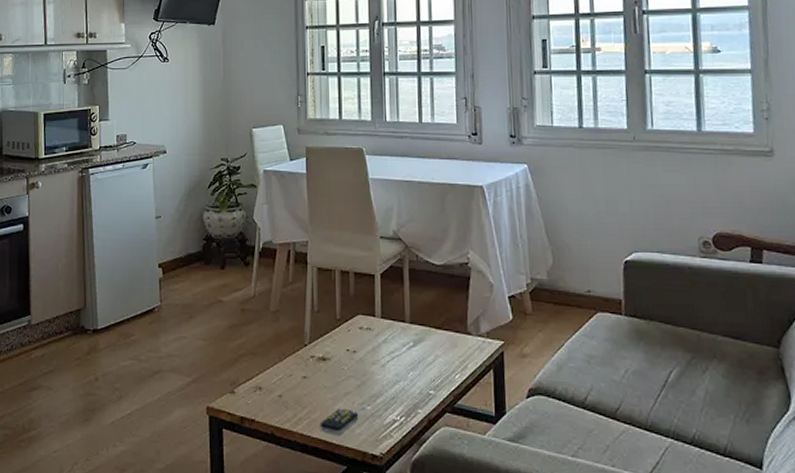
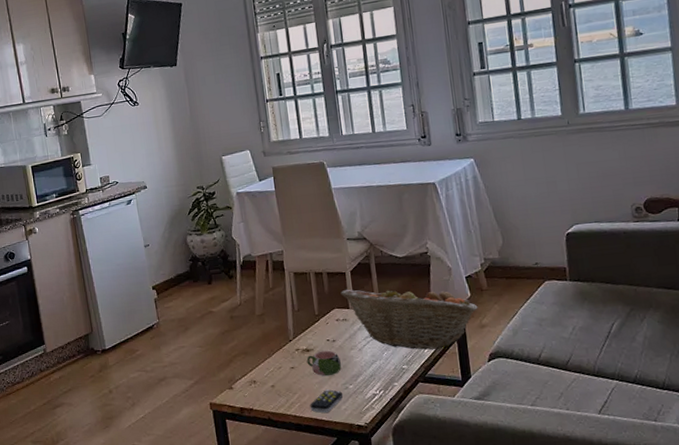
mug: none [321,361,360,392] -> present [306,350,341,376]
fruit basket: none [367,294,520,376] -> present [340,284,478,350]

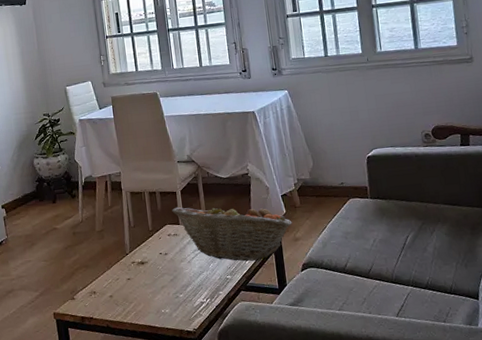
mug: present [306,350,341,376] -> none [141,262,173,287]
remote control: present [310,389,344,413] -> none [144,298,175,320]

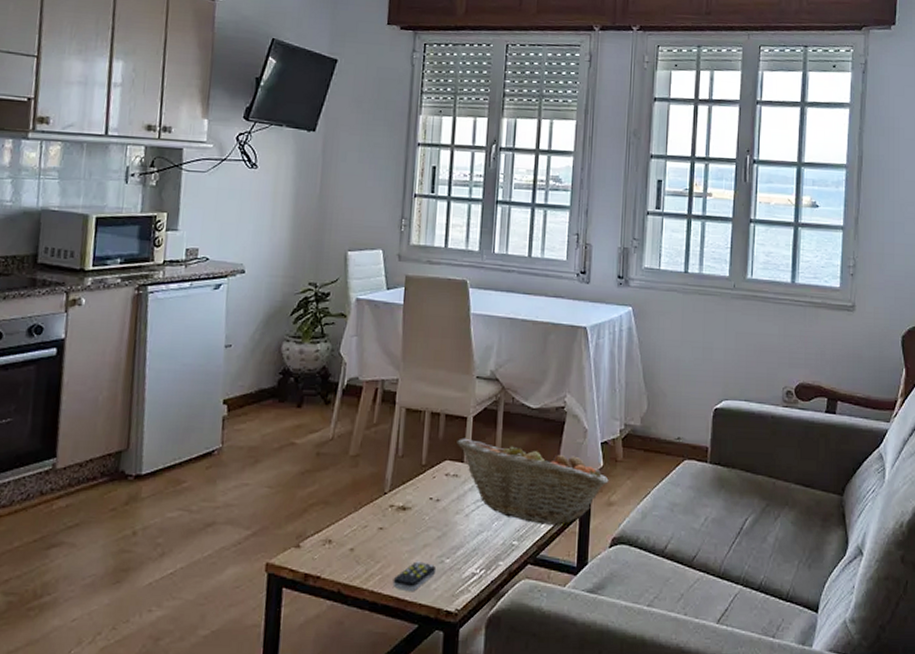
remote control: none [144,298,175,320] -> present [392,561,437,591]

